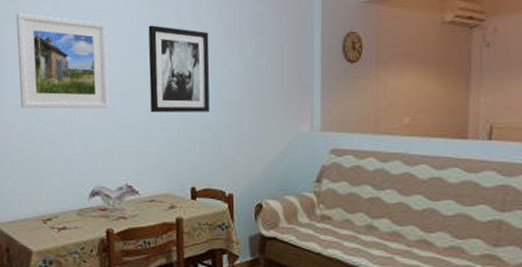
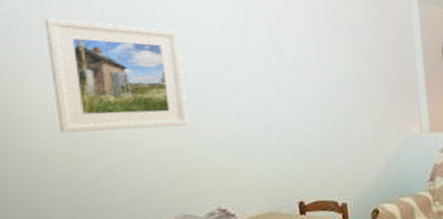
wall art: present [148,25,210,113] -> none [232,33,314,127]

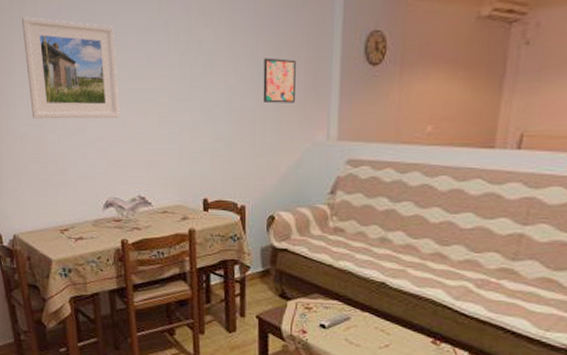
wall art: none [351,61,386,103] -> present [263,57,296,104]

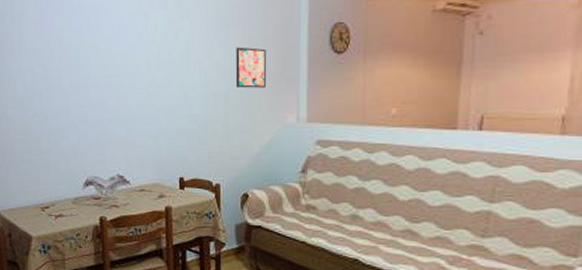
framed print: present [21,17,119,119] -> none [12,11,101,103]

